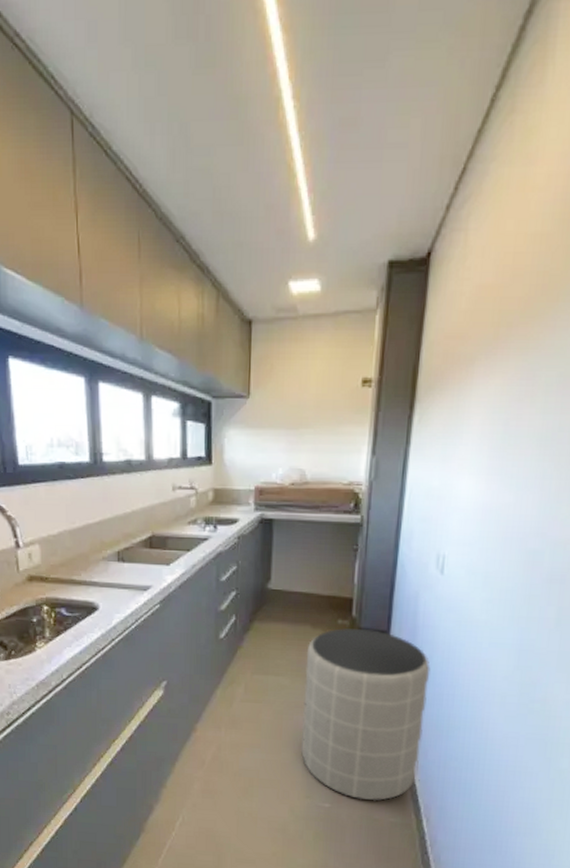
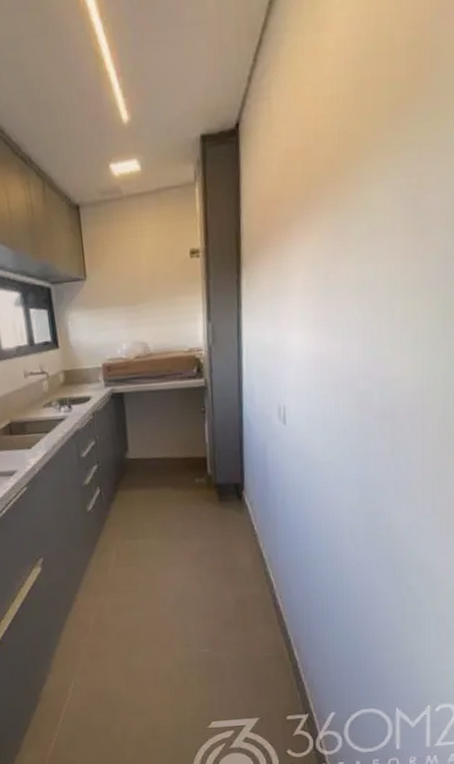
trash can: present [301,628,431,801] -> none [170,483,285,641]

